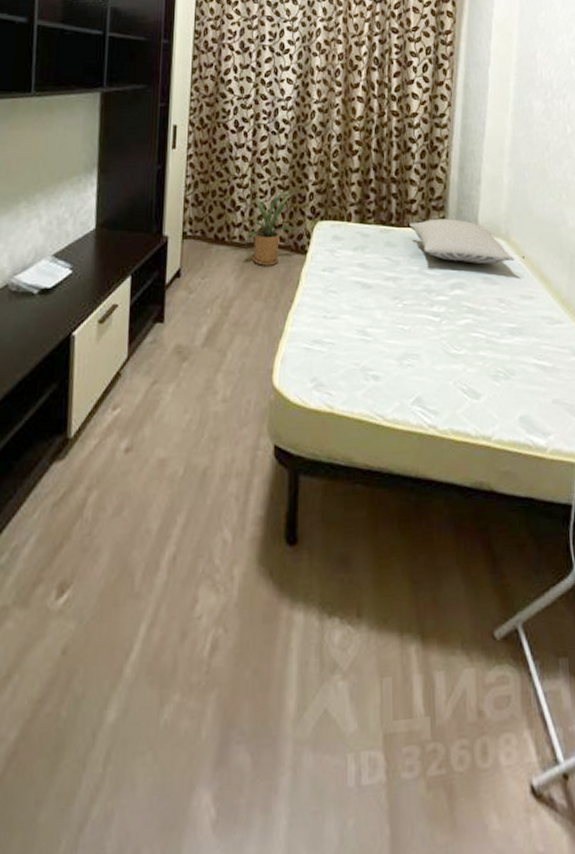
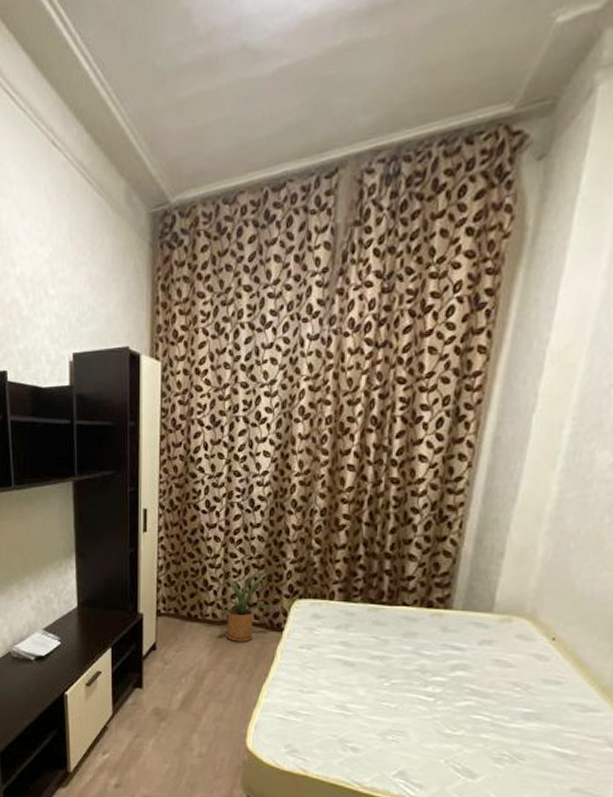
pillow: present [409,218,515,263] -> none [404,596,541,645]

